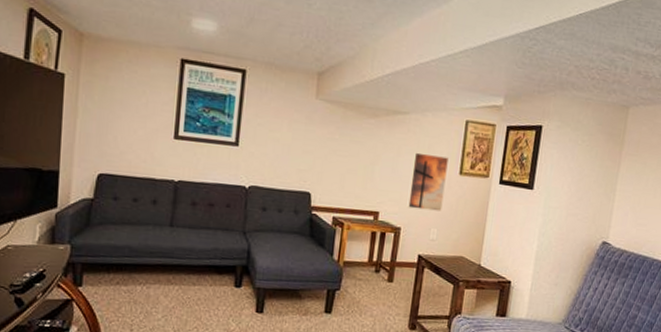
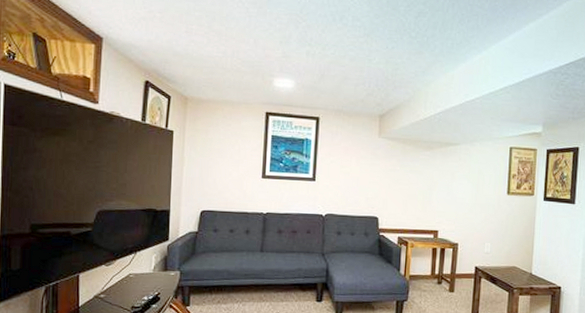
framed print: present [407,152,449,212] -> none [462,177,497,228]

